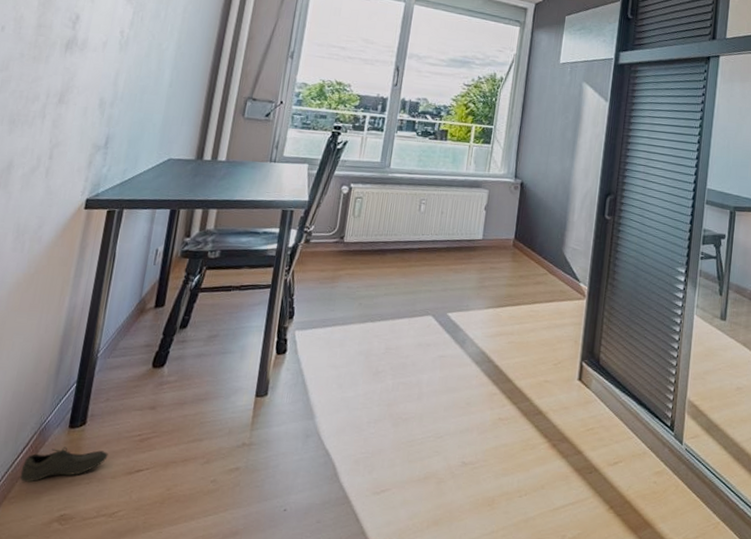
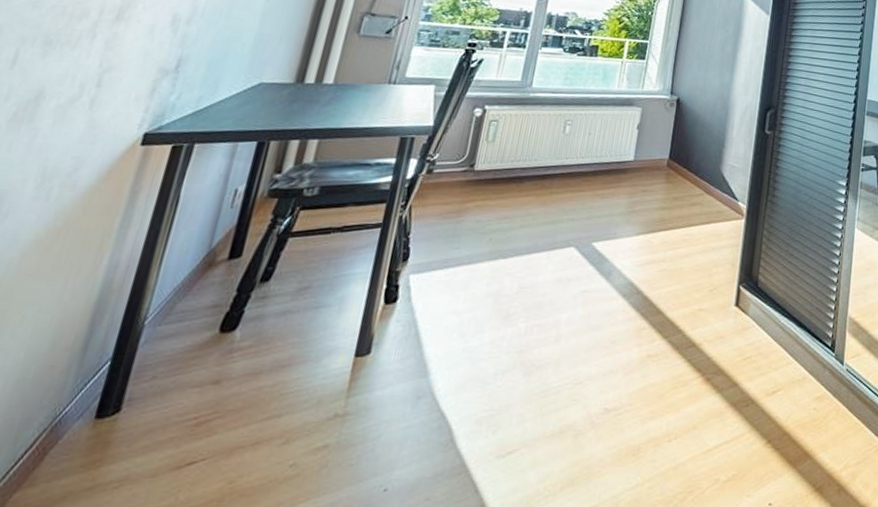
shoe: present [19,447,108,482] -> none [15,443,150,496]

